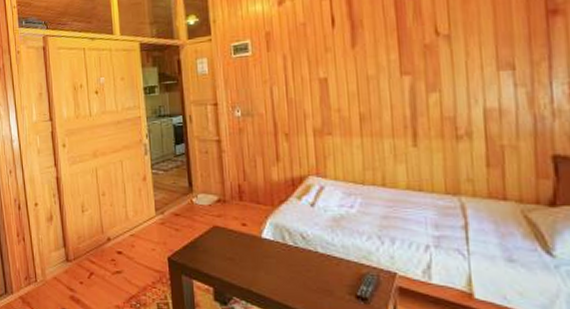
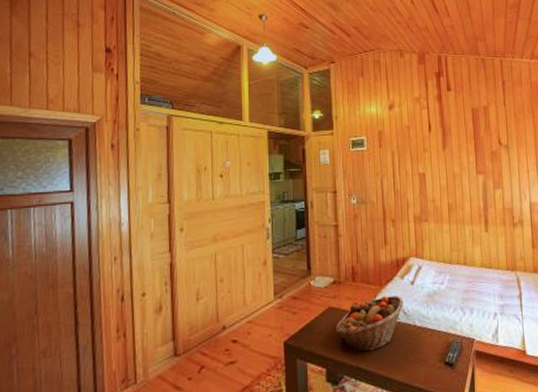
fruit basket: none [221,218,302,275] -> present [335,296,404,352]

